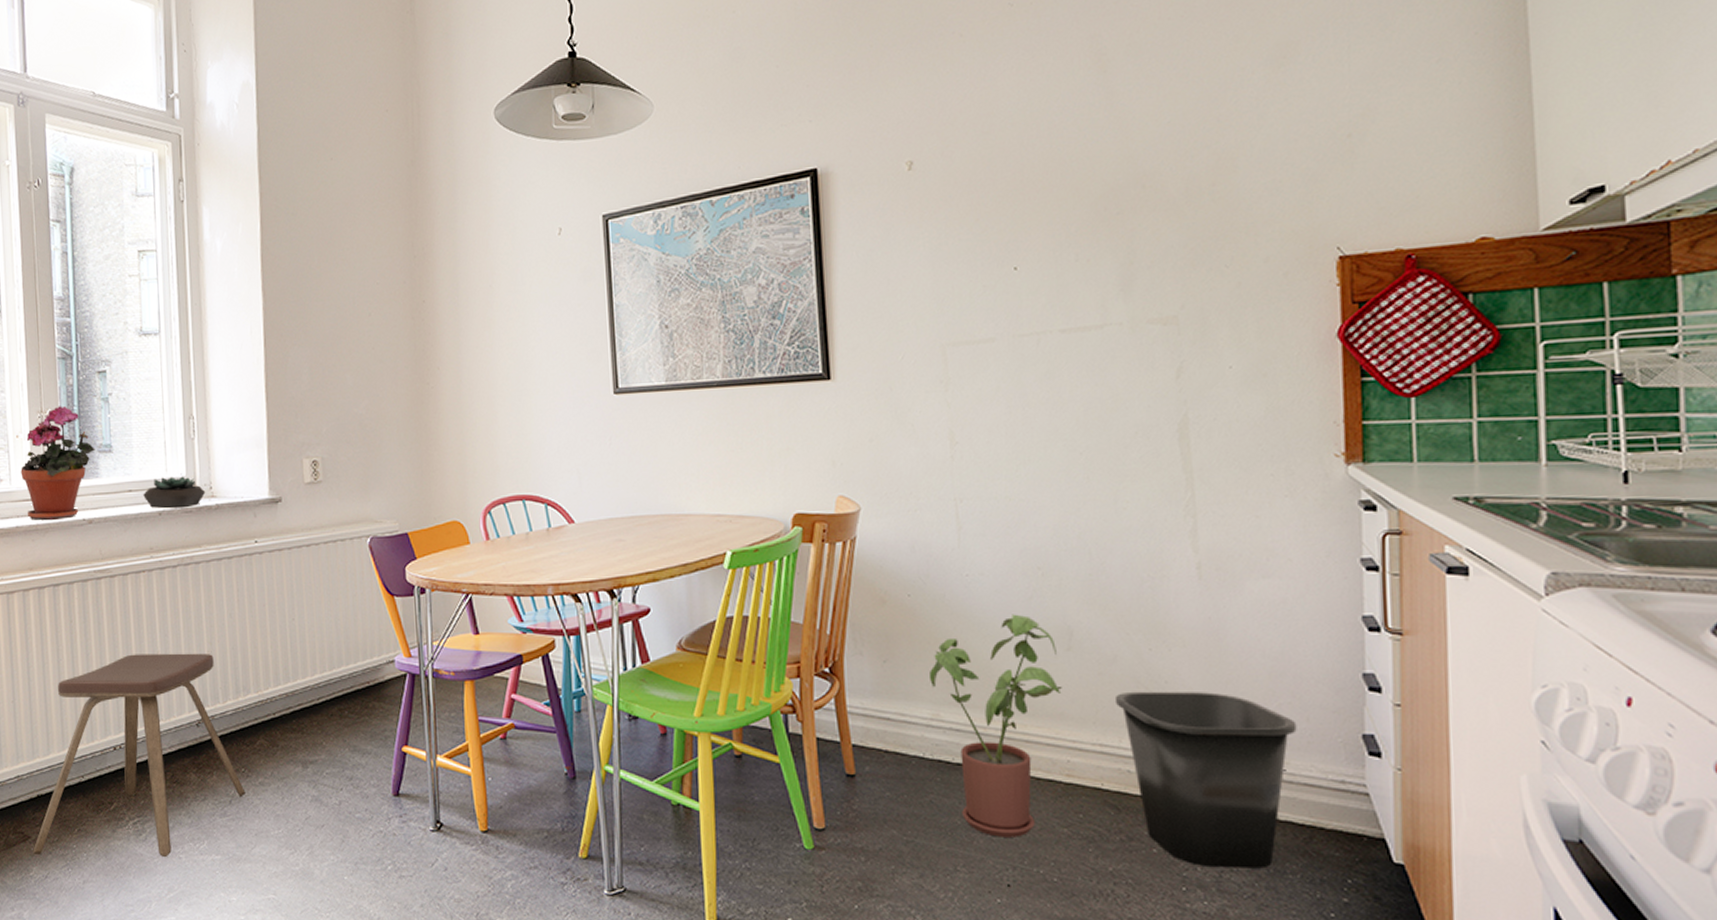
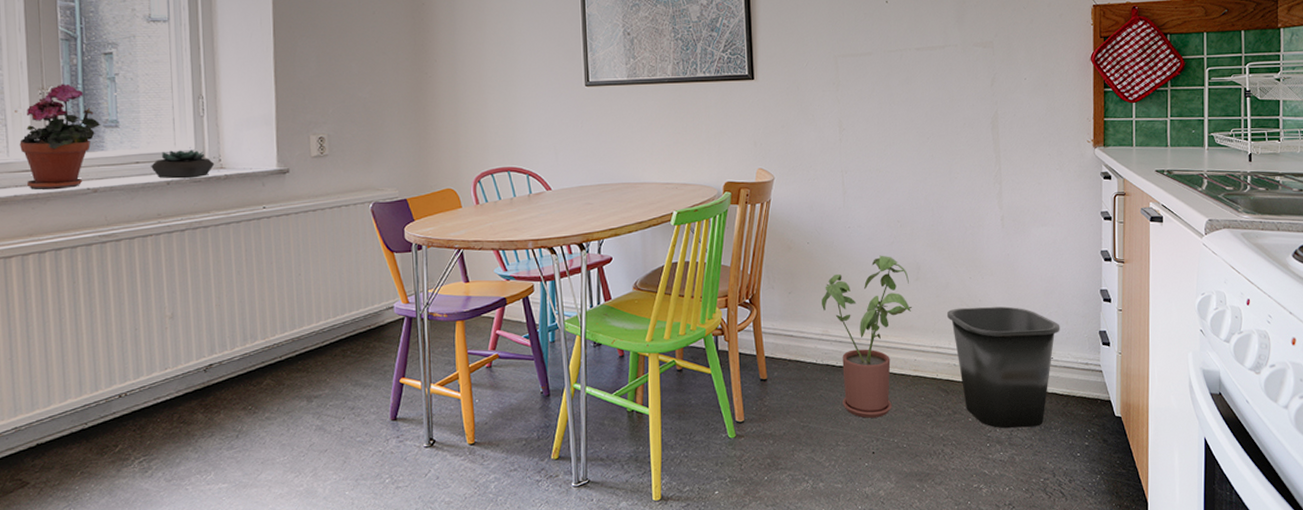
music stool: present [33,653,246,858] -> none [32,306,252,500]

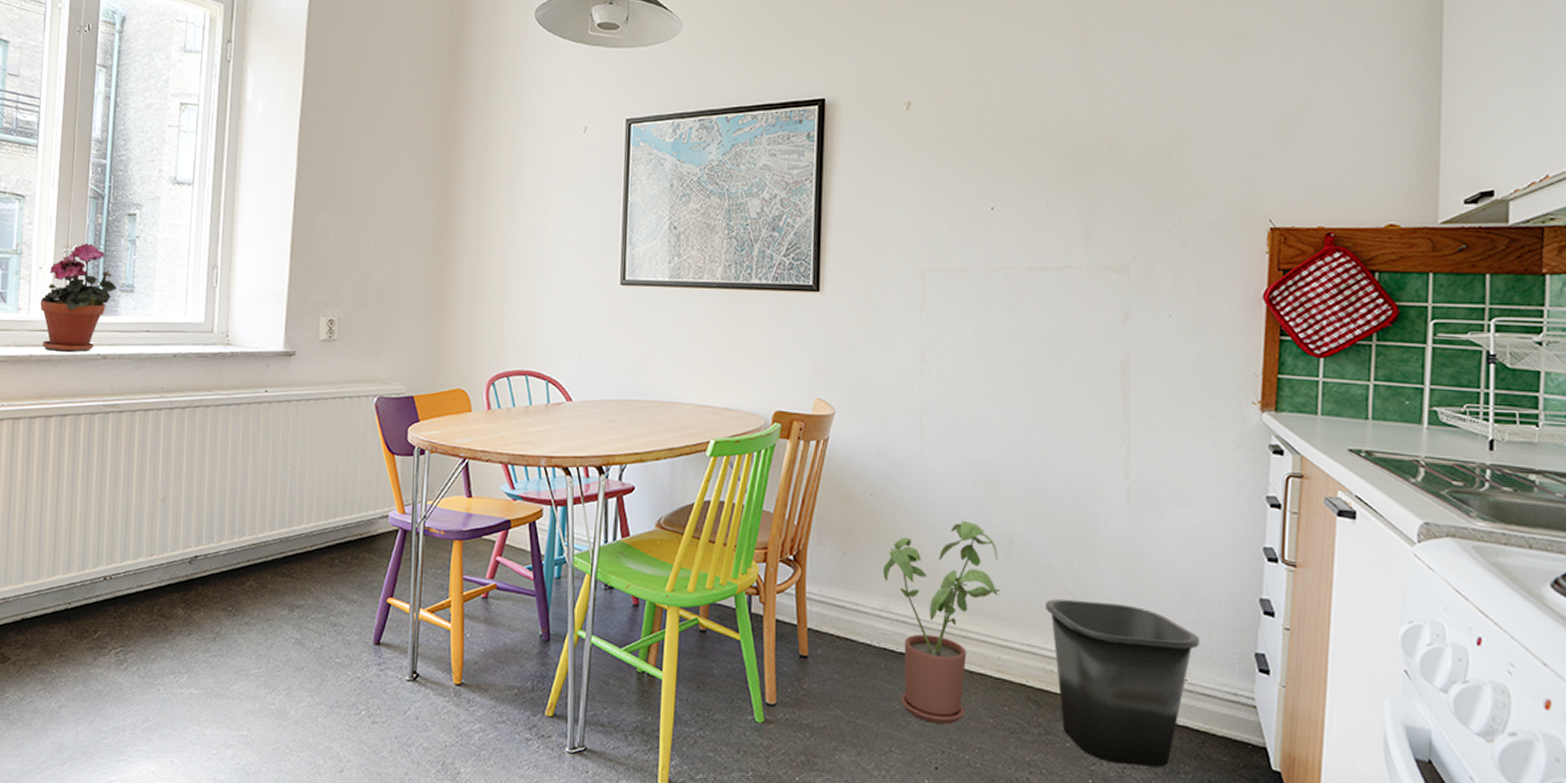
succulent plant: present [151,150,215,179] -> none [160,321,222,353]

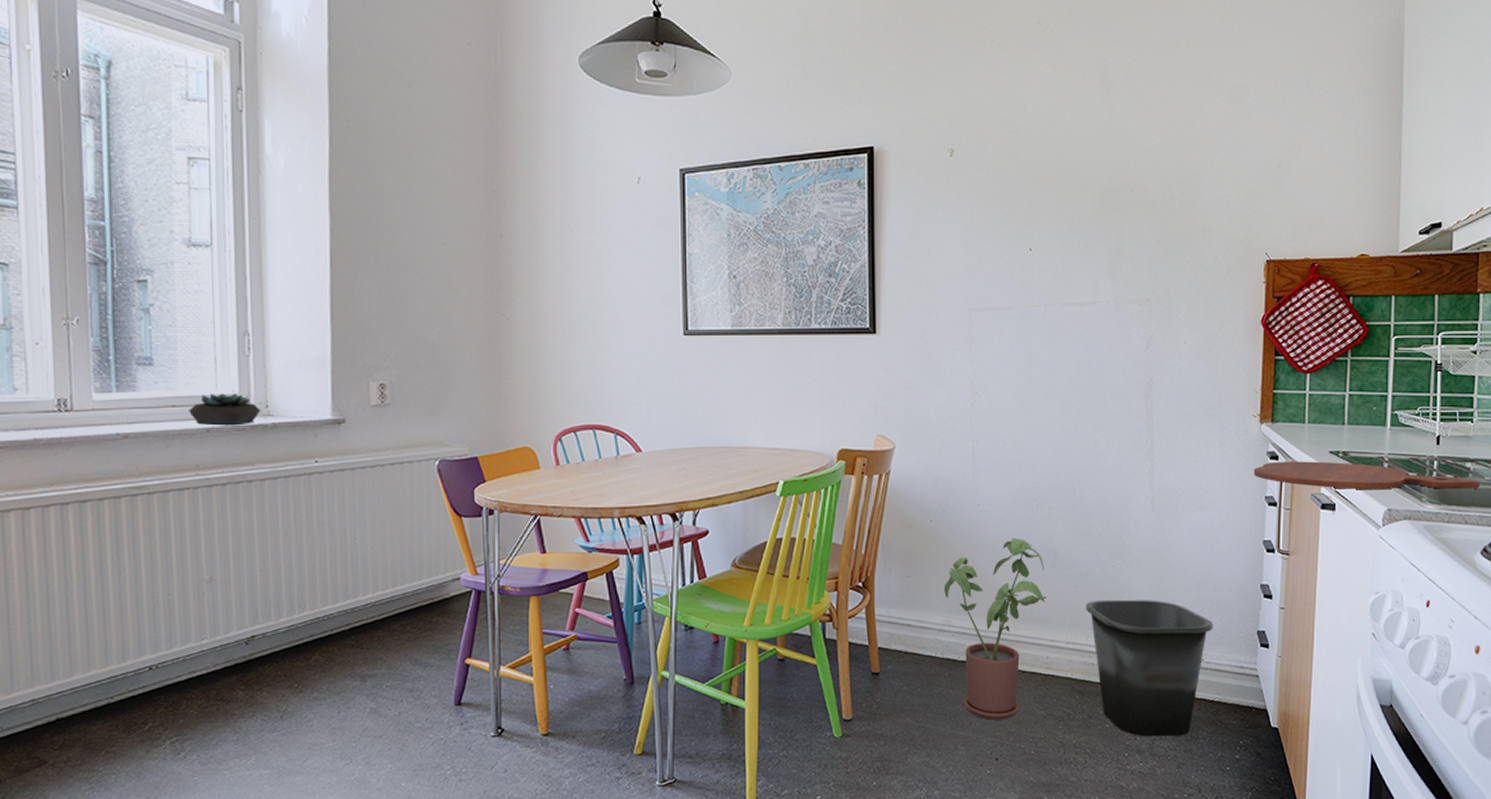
potted plant: present [40,243,118,352] -> none [40,314,133,433]
succulent plant: none [160,321,222,353] -> present [189,393,261,426]
cutting board: none [1251,457,1549,507] -> present [1253,461,1481,489]

